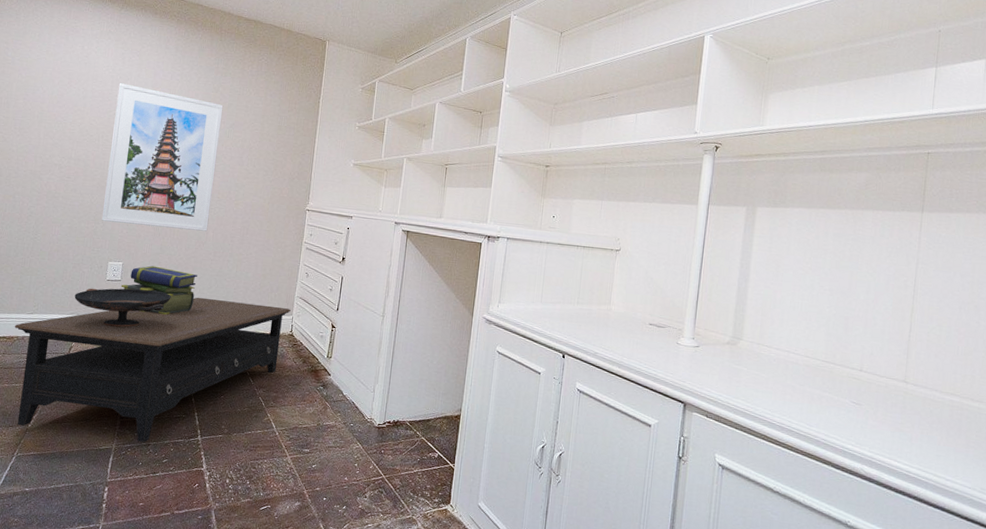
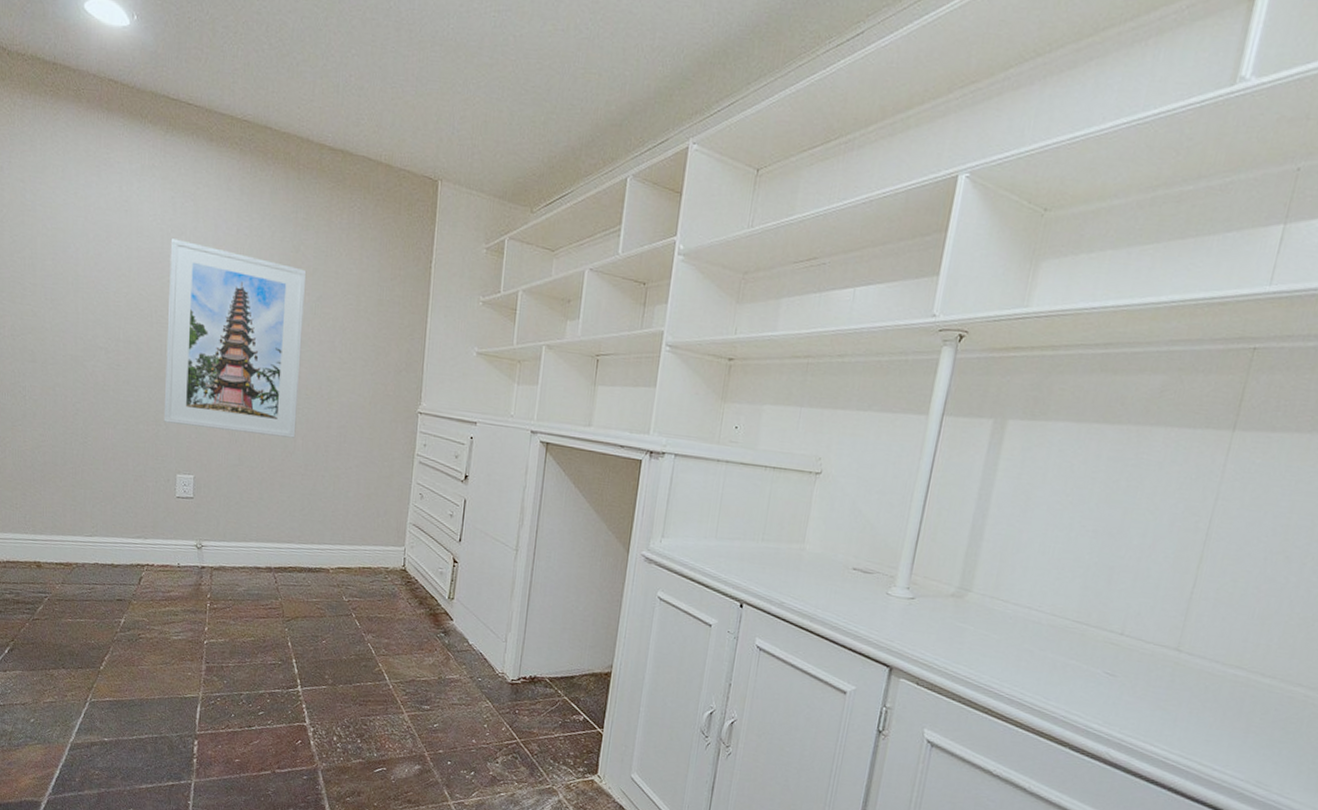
coffee table: present [14,297,291,442] -> none [72,520,402,691]
decorative bowl: present [74,288,171,328] -> none [139,506,256,556]
stack of books: present [121,265,197,315] -> none [194,480,286,542]

